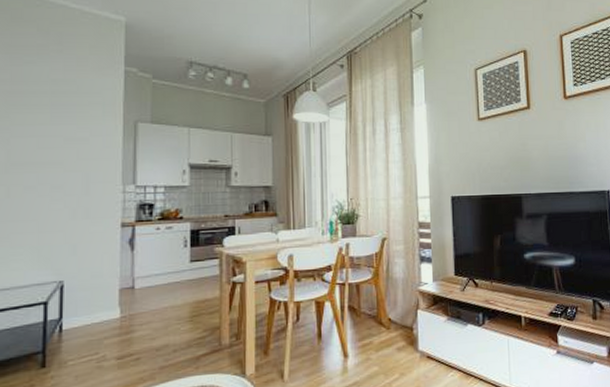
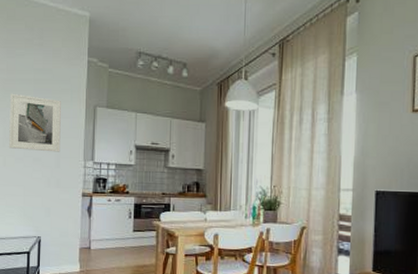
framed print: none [15,108,90,177] -> present [9,93,61,152]

